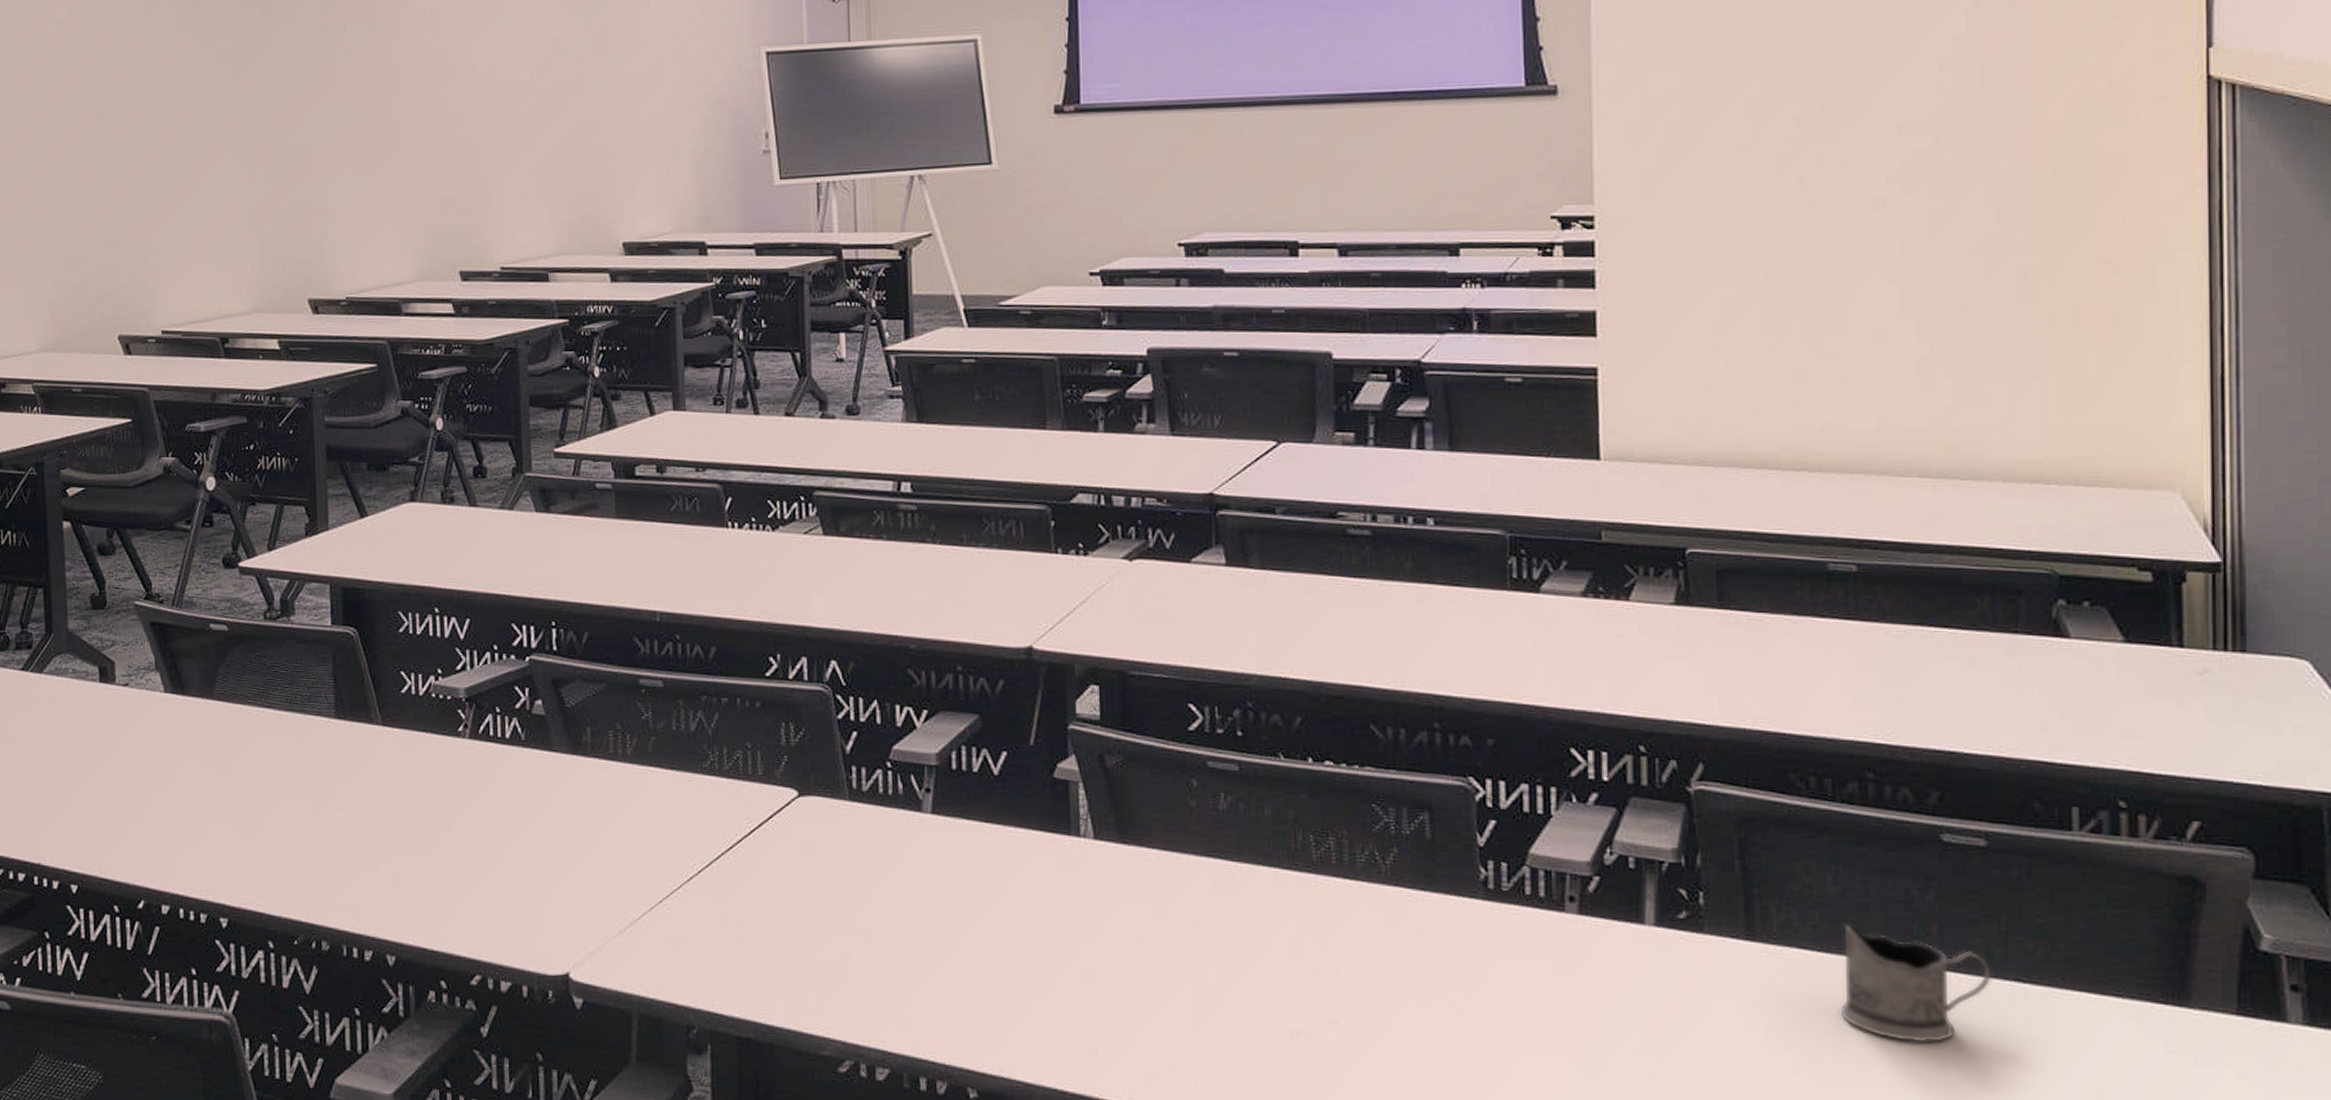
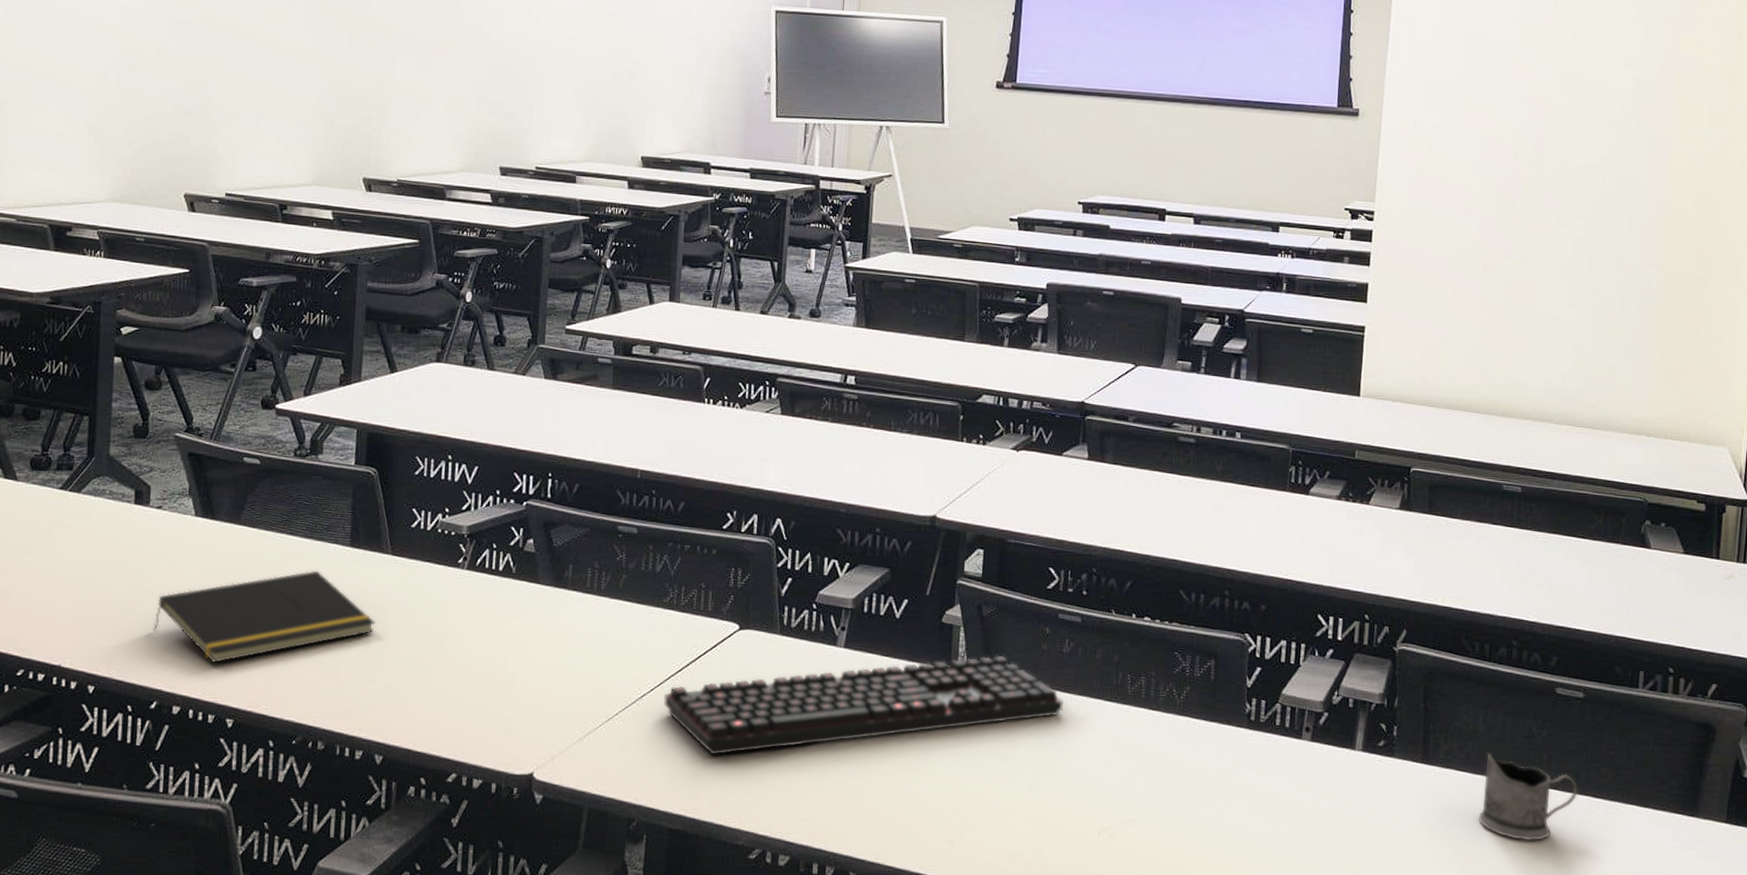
notepad: none [133,747,372,855] -> present [153,570,375,663]
keyboard: none [716,816,1227,948] -> present [664,655,1064,755]

